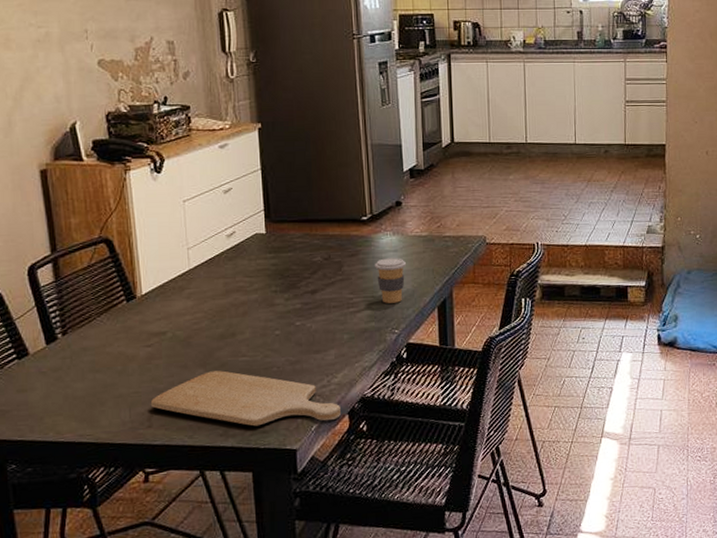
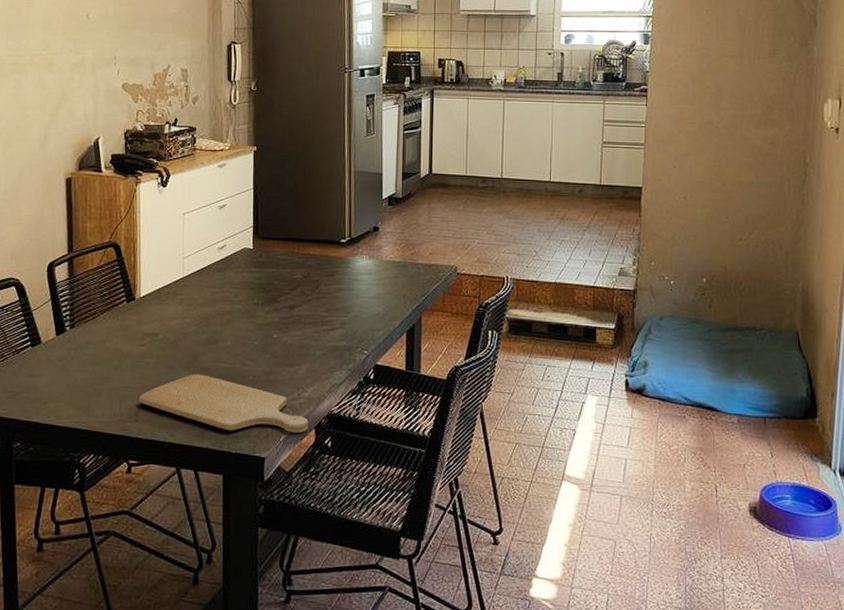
coffee cup: present [375,258,407,303] -> none [350,280,380,325]

